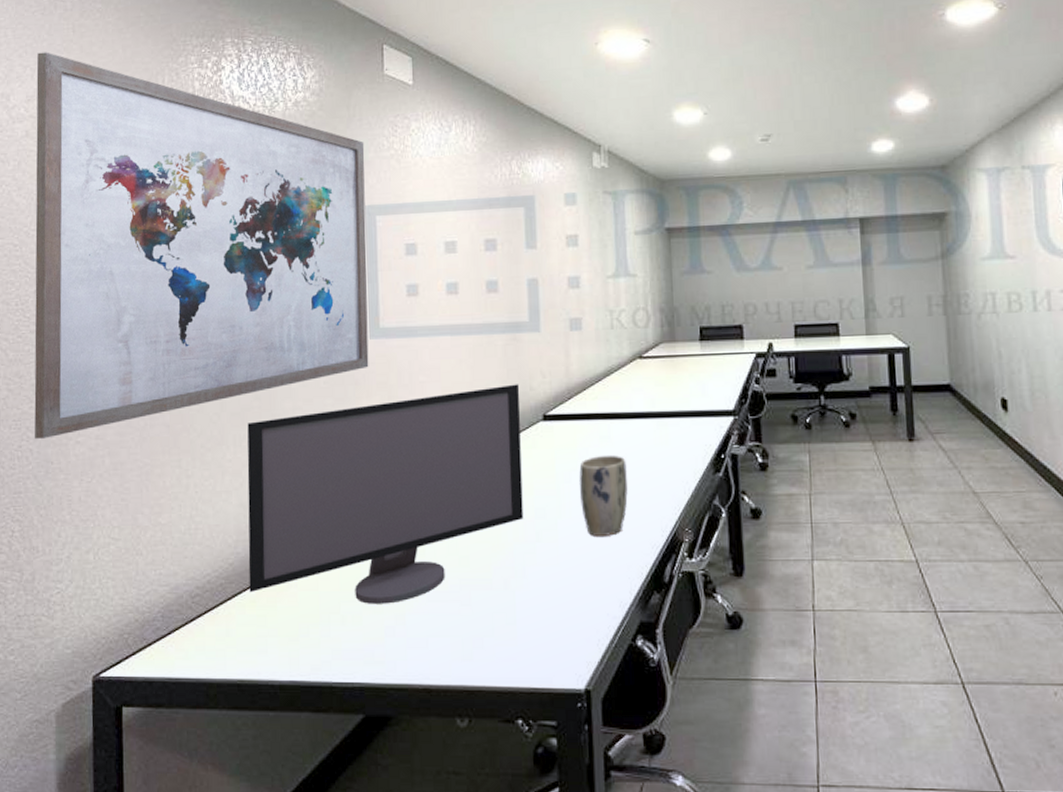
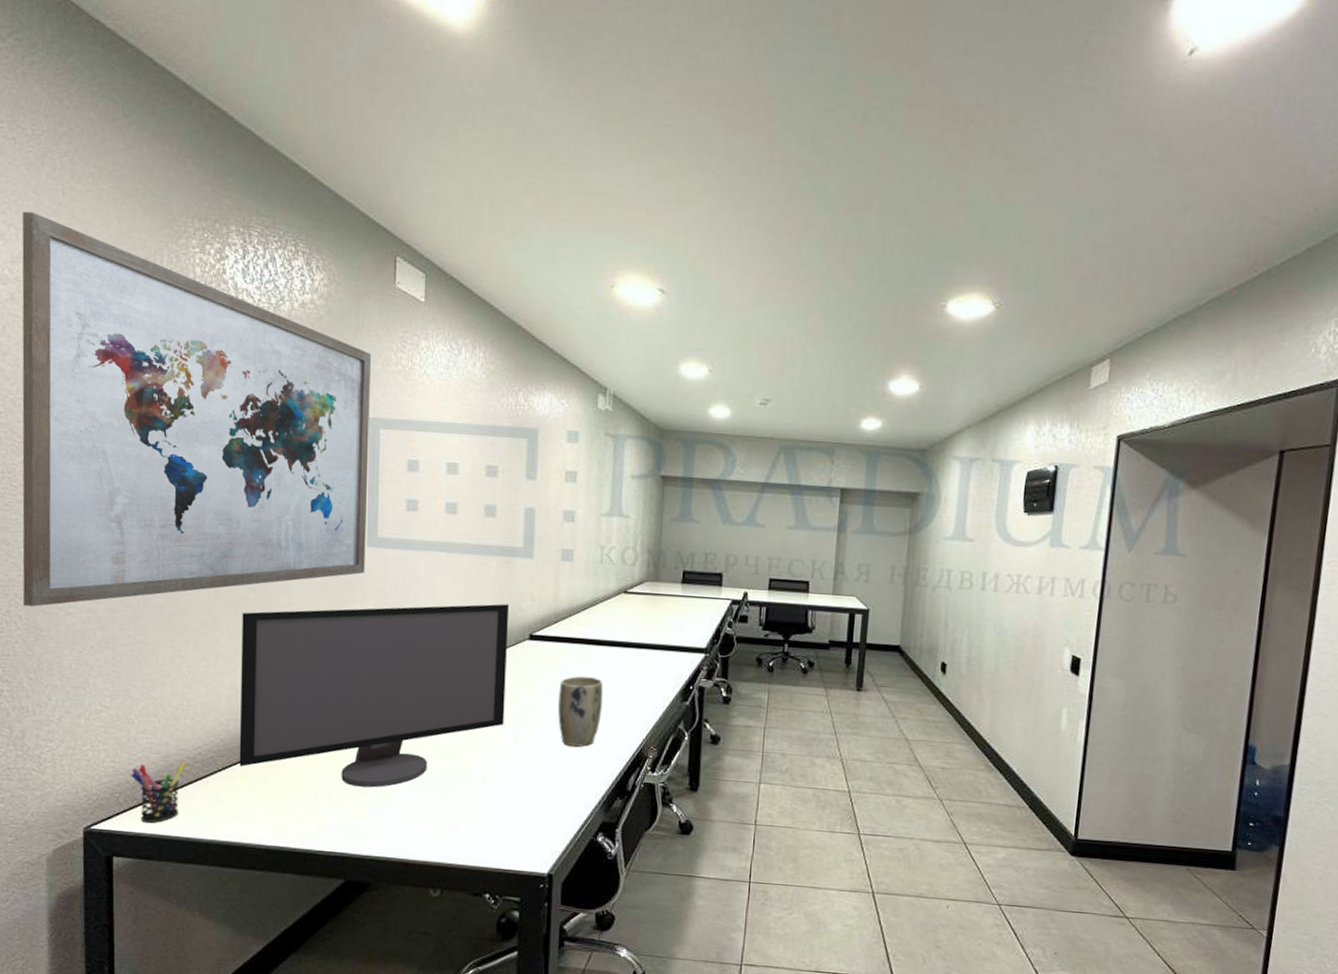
pen holder: none [139,592,195,666] -> present [131,761,186,823]

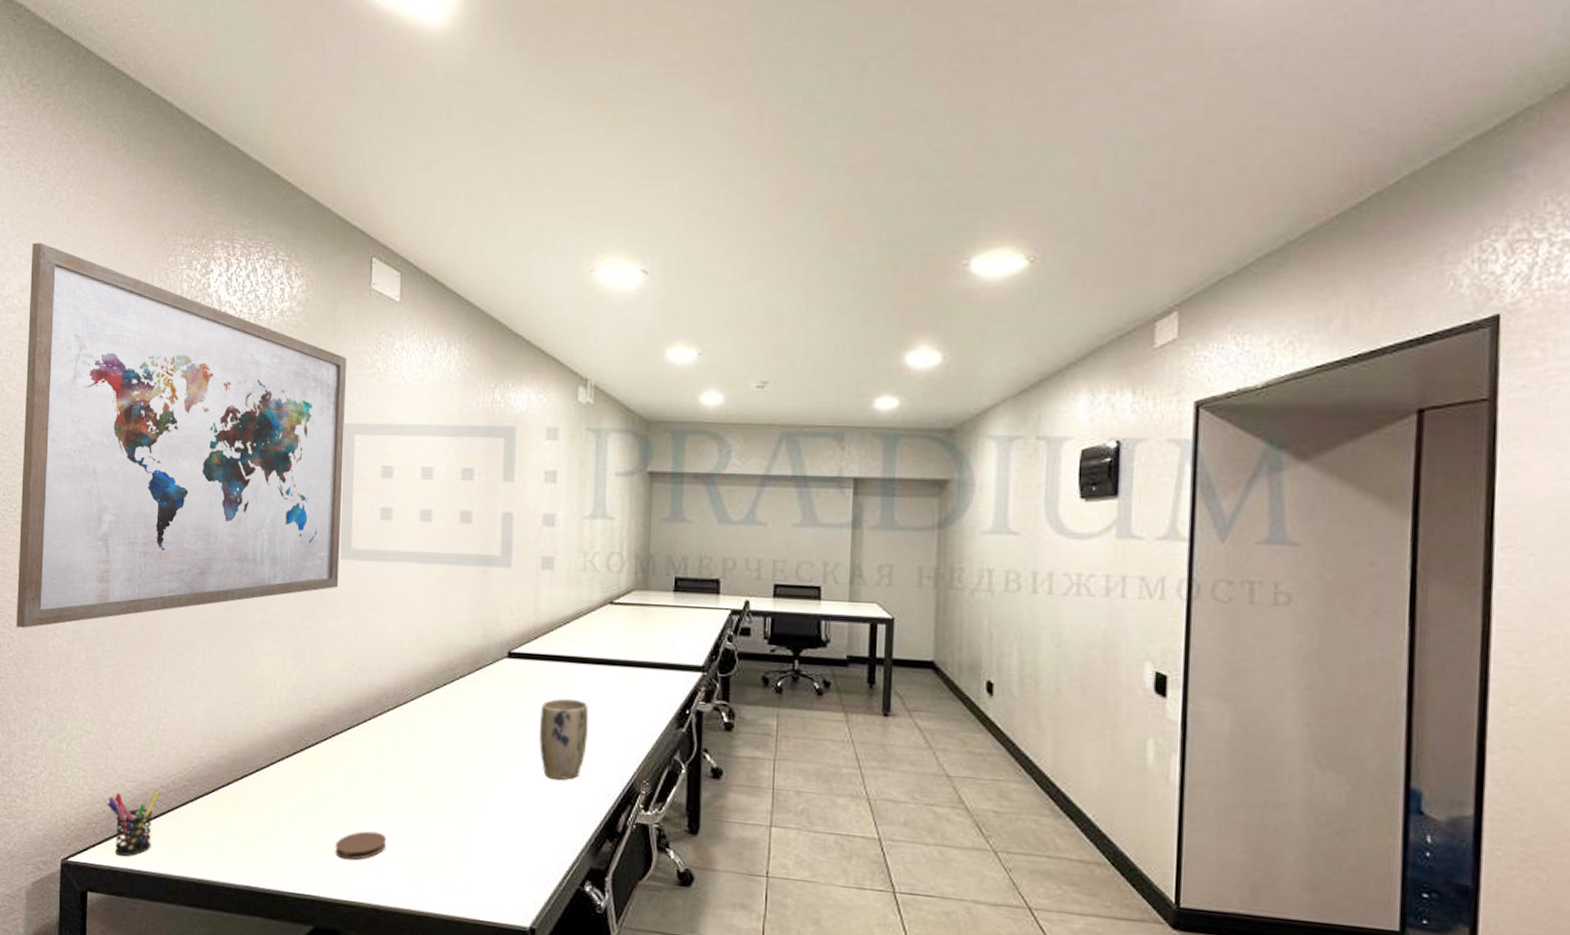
computer monitor: present [239,604,510,788] -> none [211,618,487,823]
coaster: none [365,794,415,821] -> present [335,831,387,860]

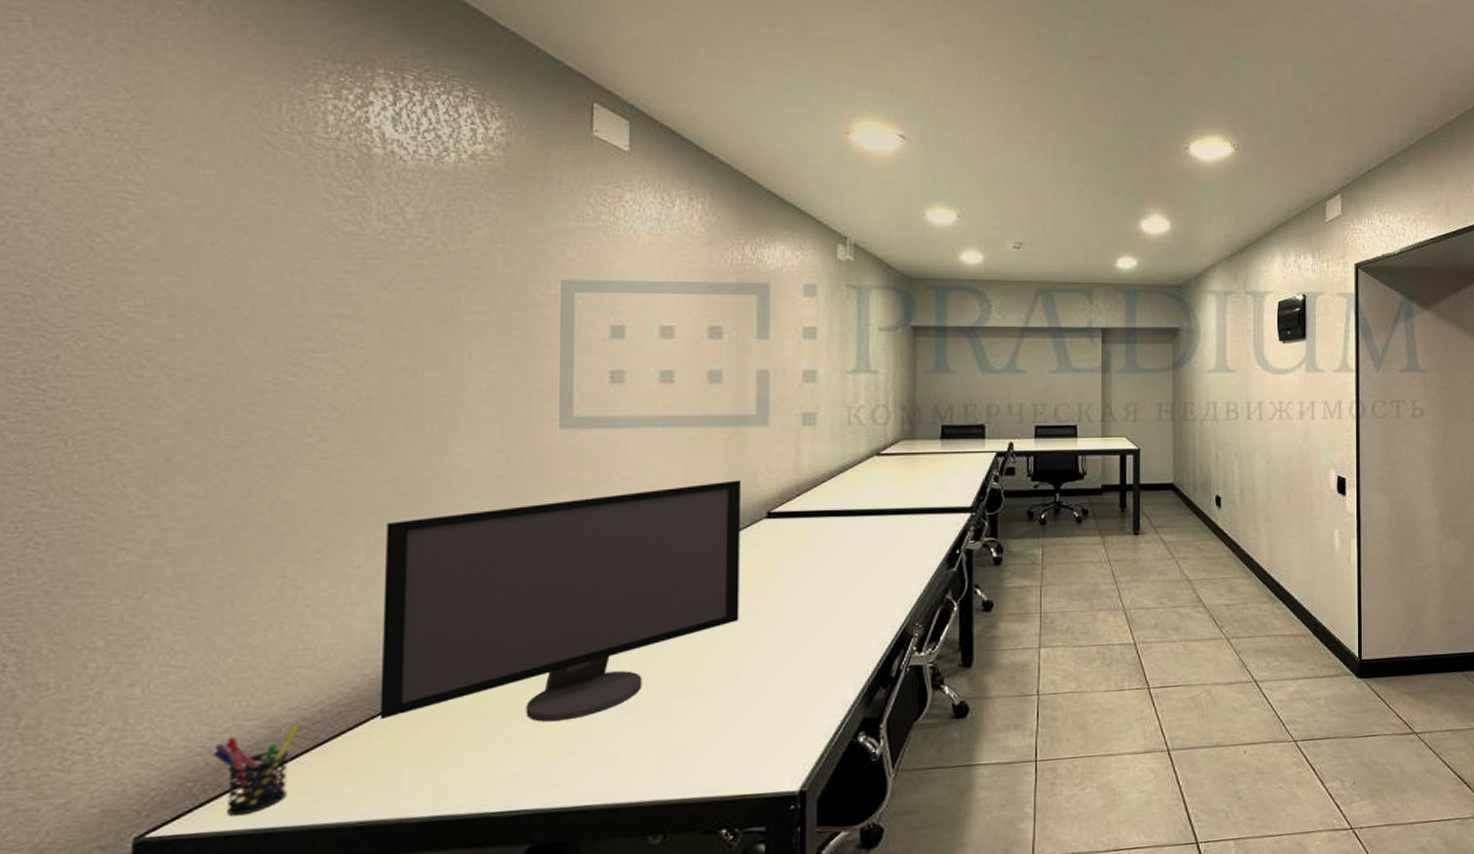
wall art: present [16,242,347,628] -> none [48,49,563,545]
computer monitor: none [211,618,487,823] -> present [380,480,742,722]
coaster: present [335,831,387,860] -> none [559,723,626,761]
plant pot: present [539,698,589,780] -> none [805,552,857,636]

